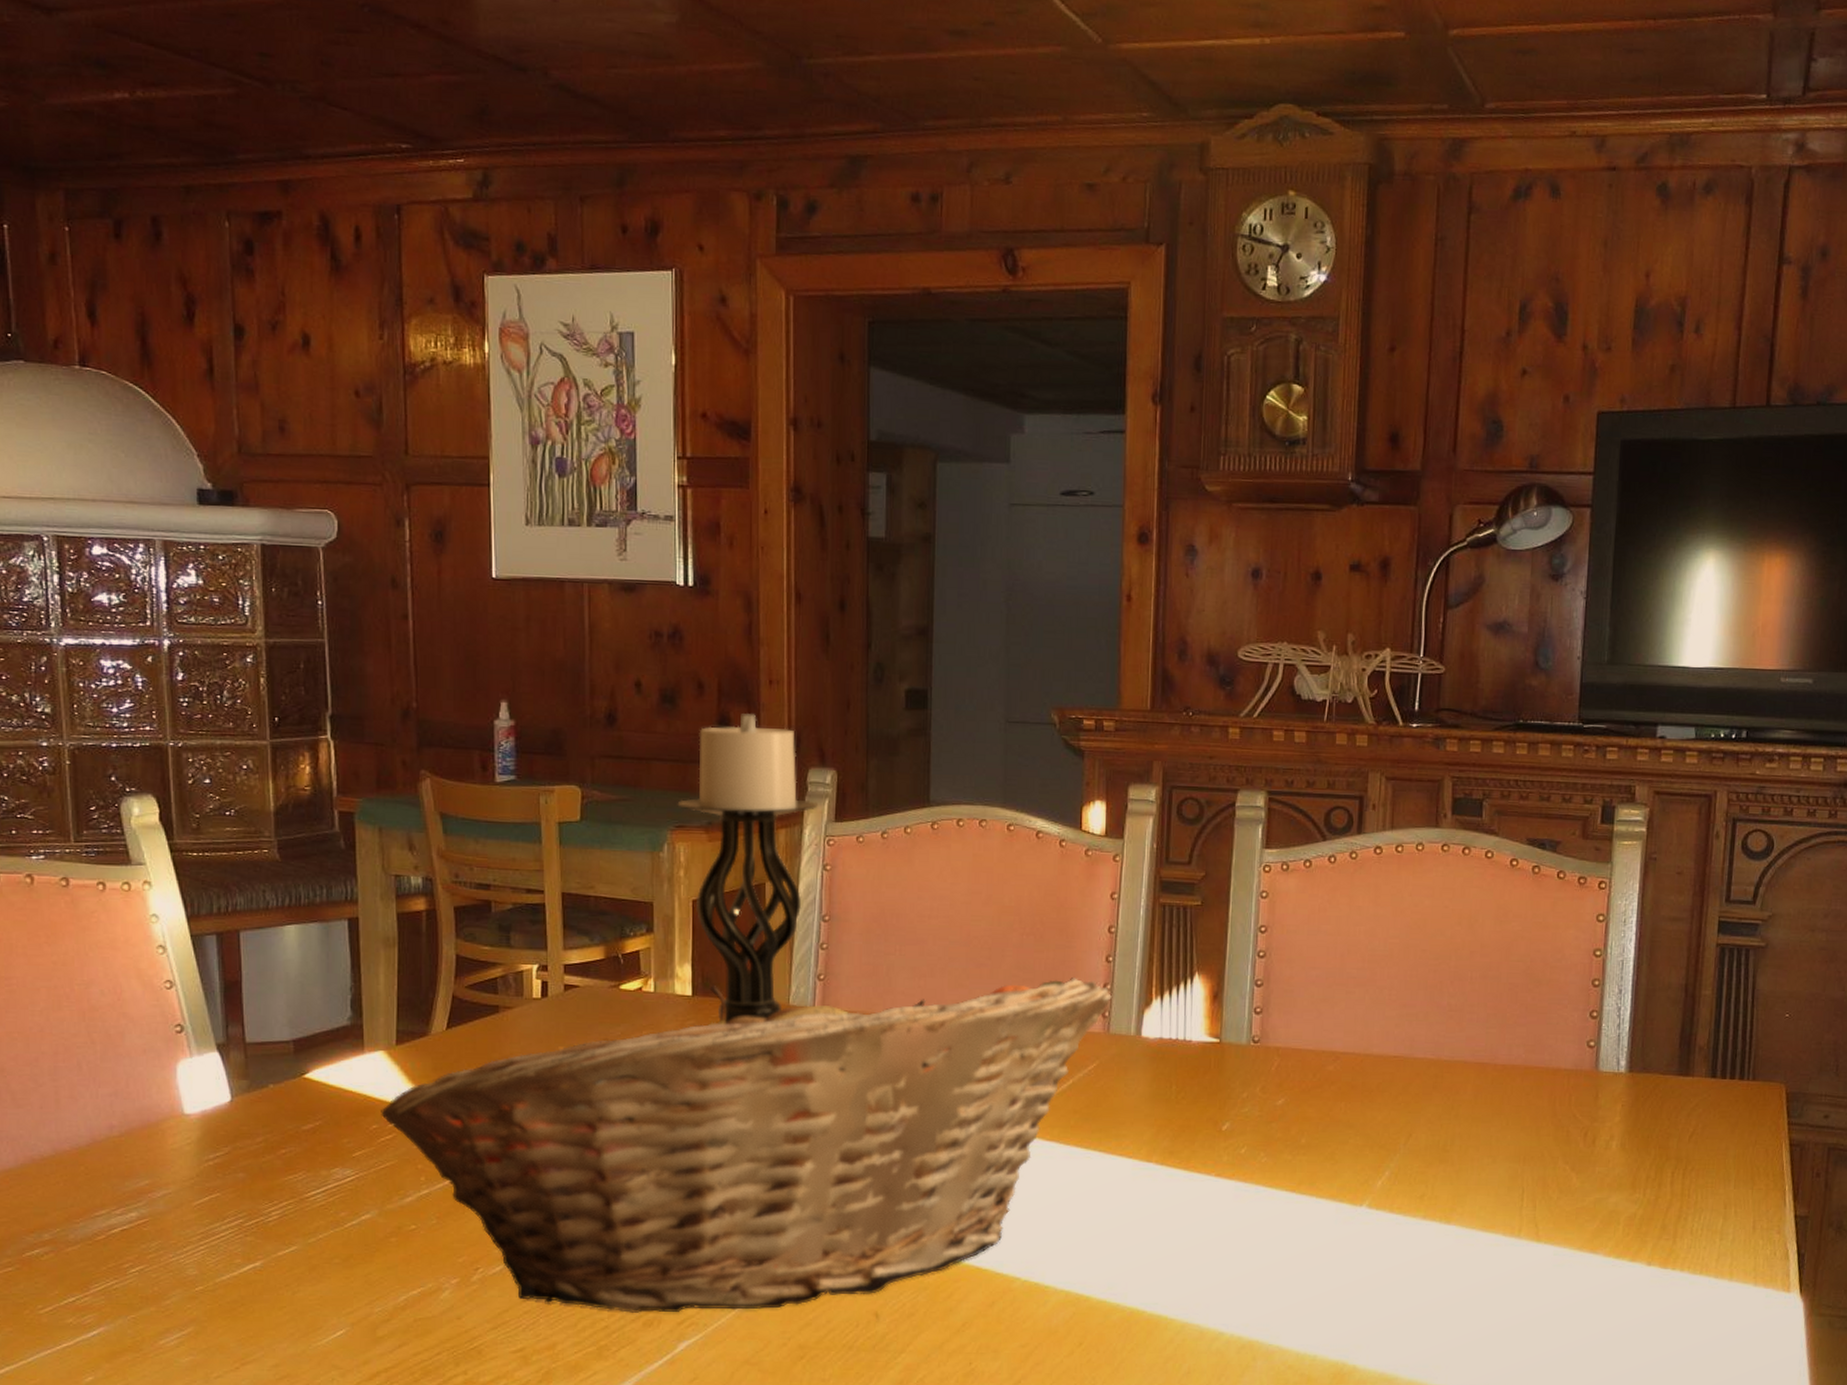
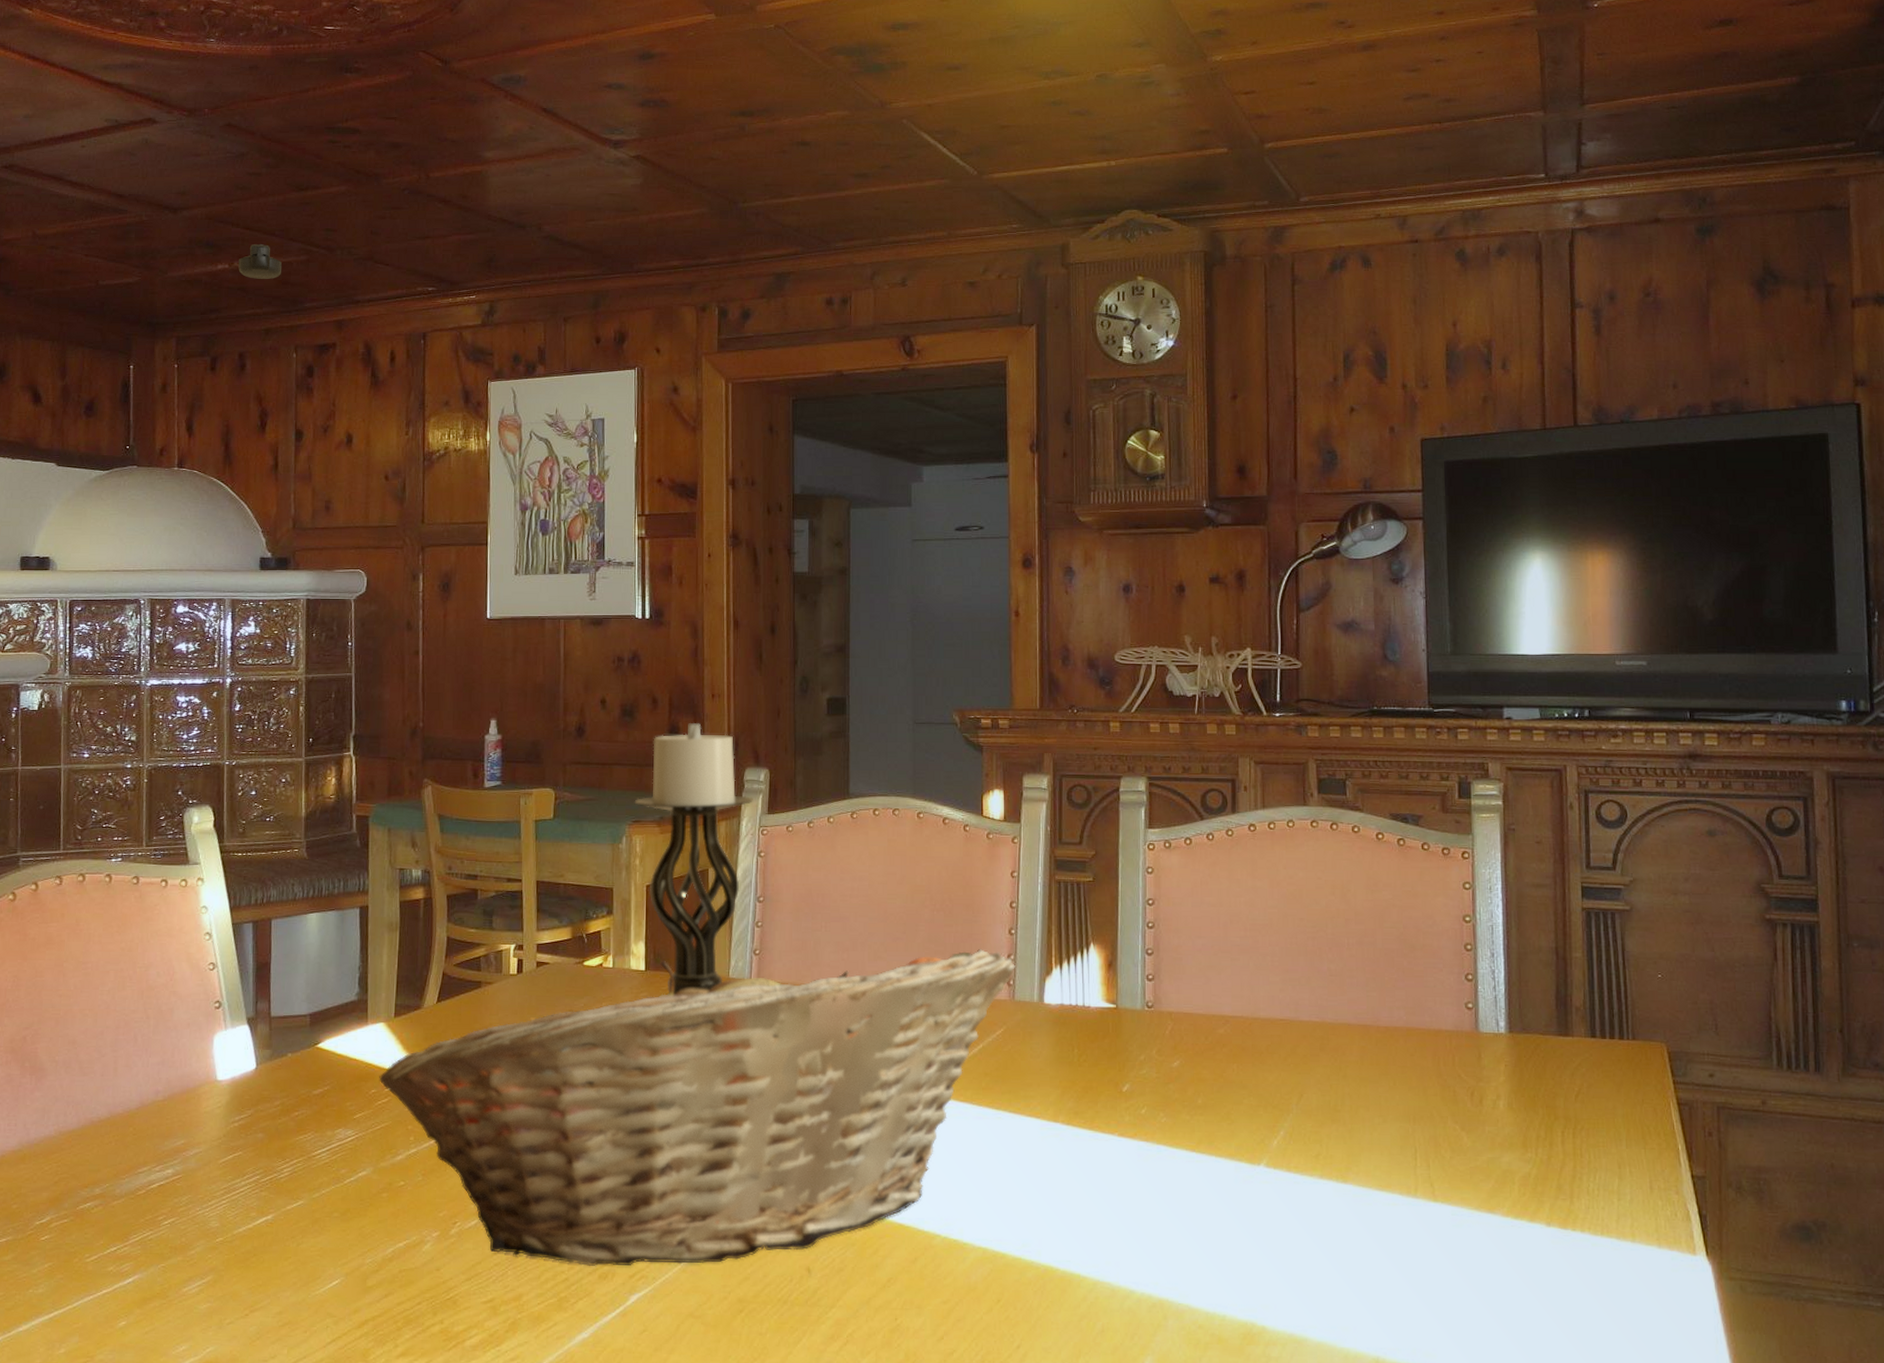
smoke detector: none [143,66,202,118] -> present [238,243,282,279]

